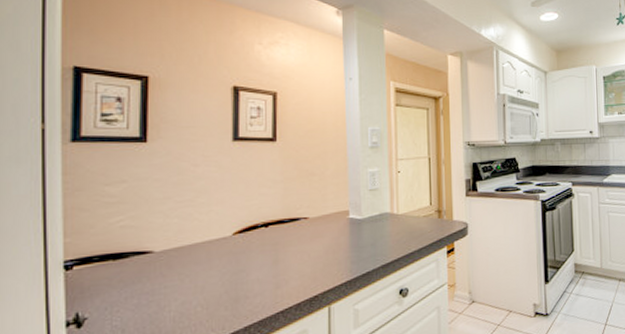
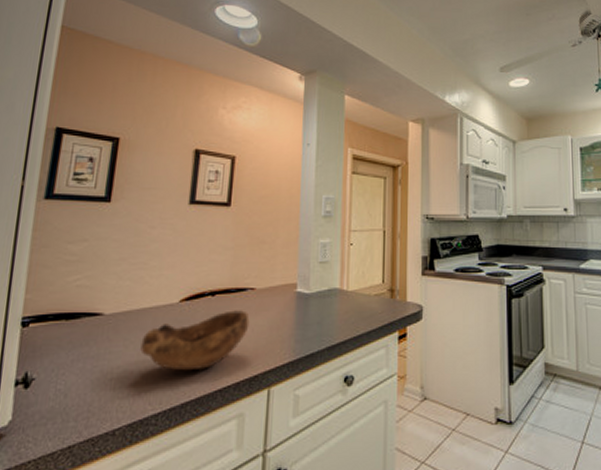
bowl: none [197,238,305,298] -> present [140,310,250,371]

